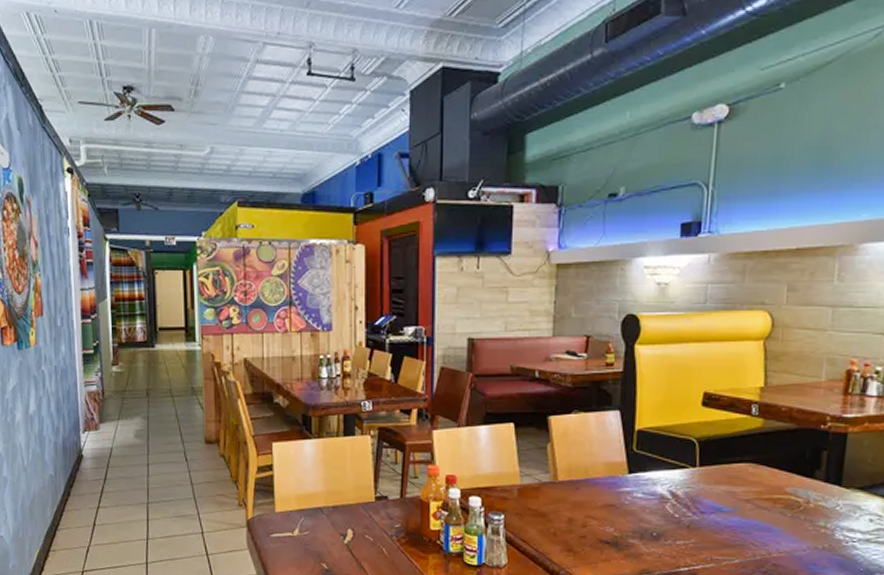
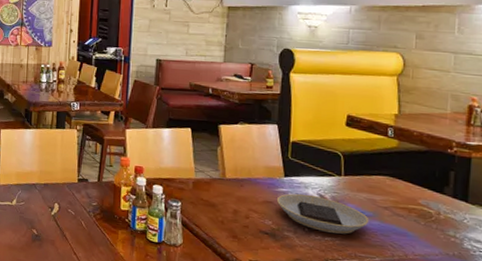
plate: none [620,492,728,536] -> present [277,193,370,234]

